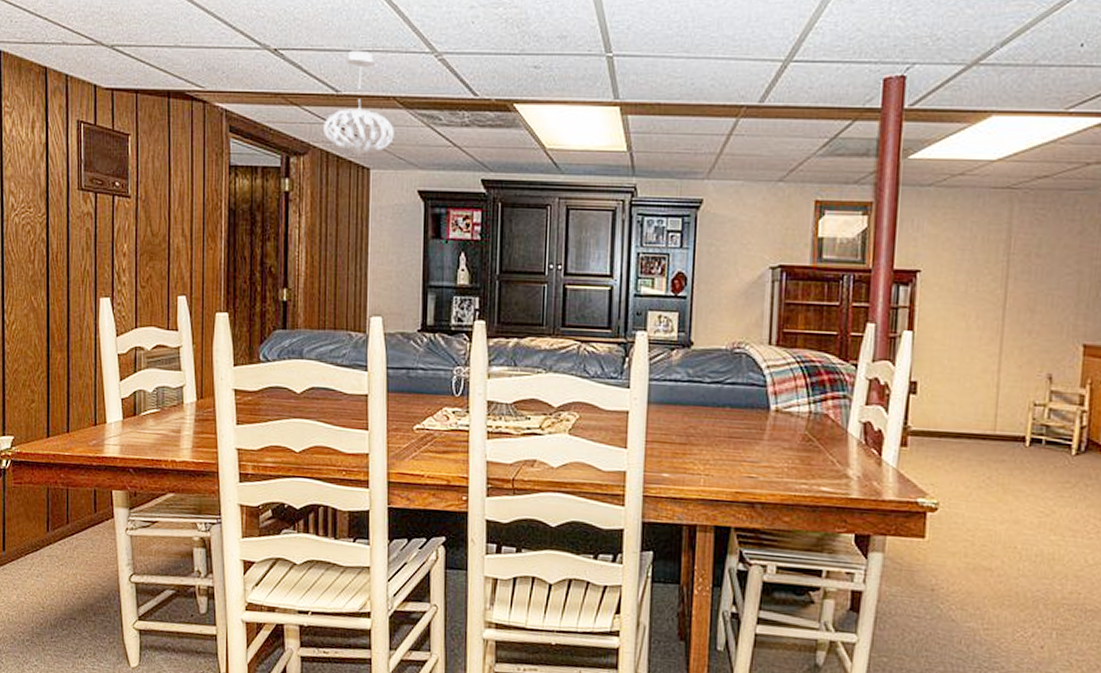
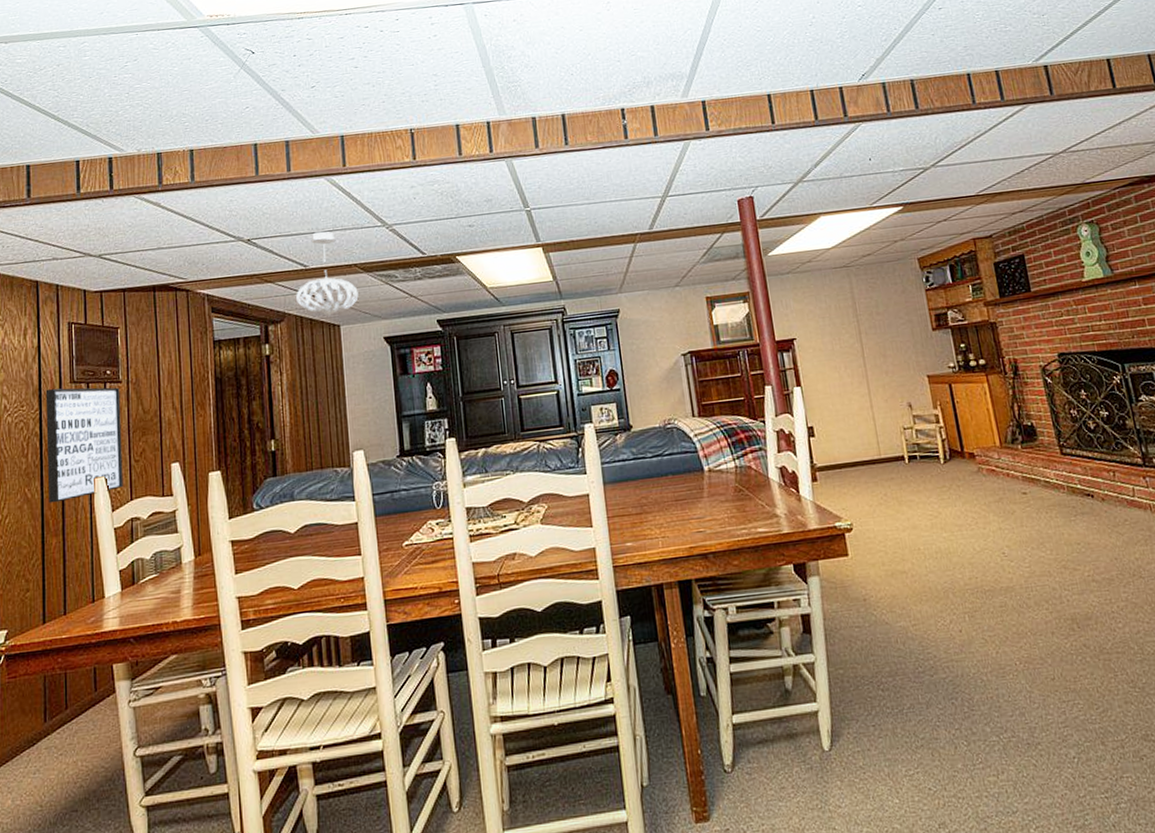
wall art: none [53,192,129,317] -> present [45,387,123,504]

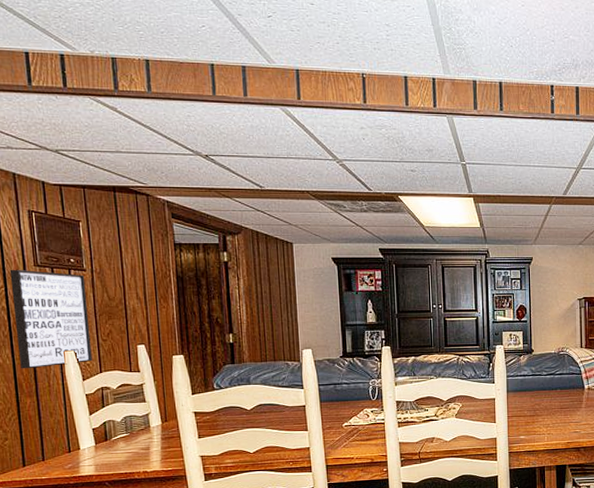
pendant light: present [296,231,359,317] -> none [252,157,310,235]

